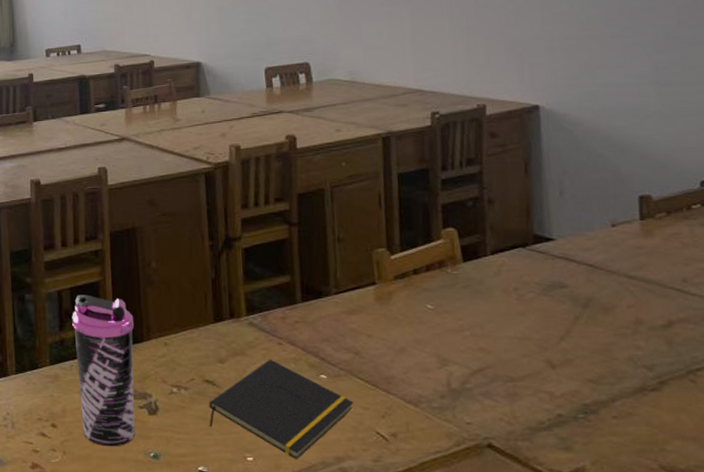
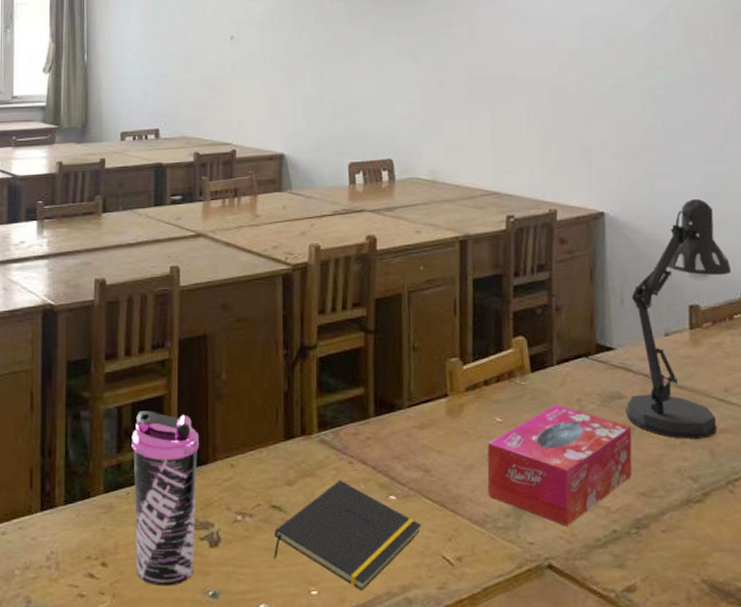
tissue box: none [419,293,578,409] -> present [487,404,632,526]
desk lamp: none [569,88,689,328] -> present [626,198,732,439]

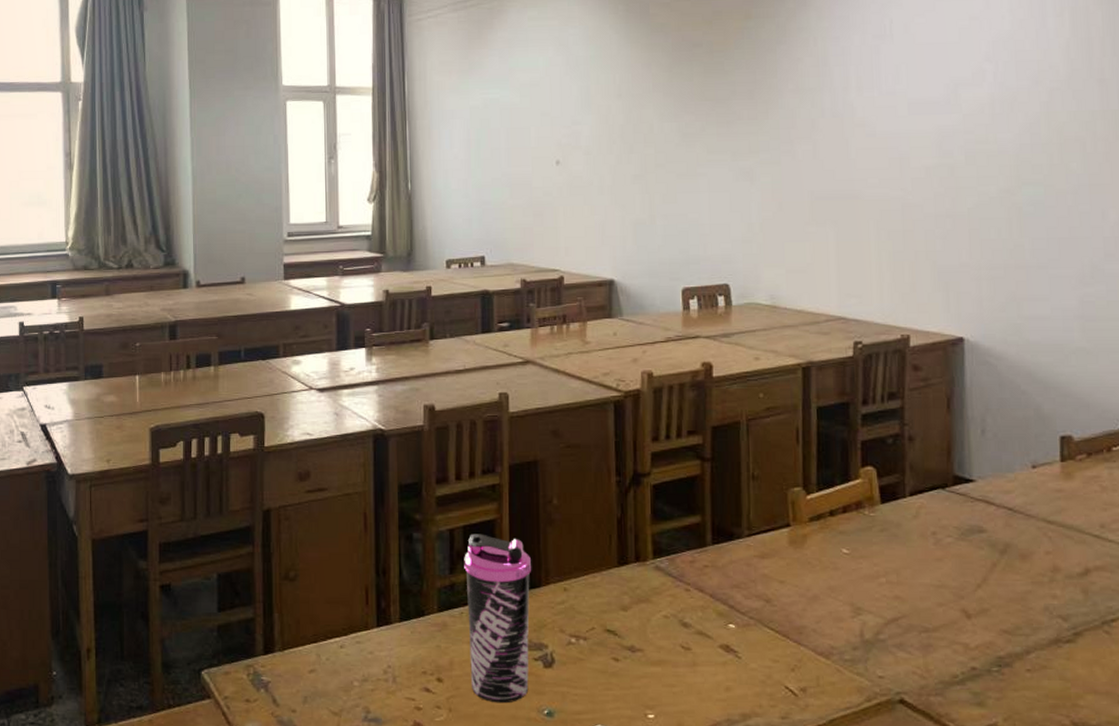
notepad: present [273,480,422,592] -> none [609,606,763,718]
tissue box: present [487,404,632,526] -> none [833,537,994,662]
desk lamp: present [626,198,732,439] -> none [987,322,1111,576]

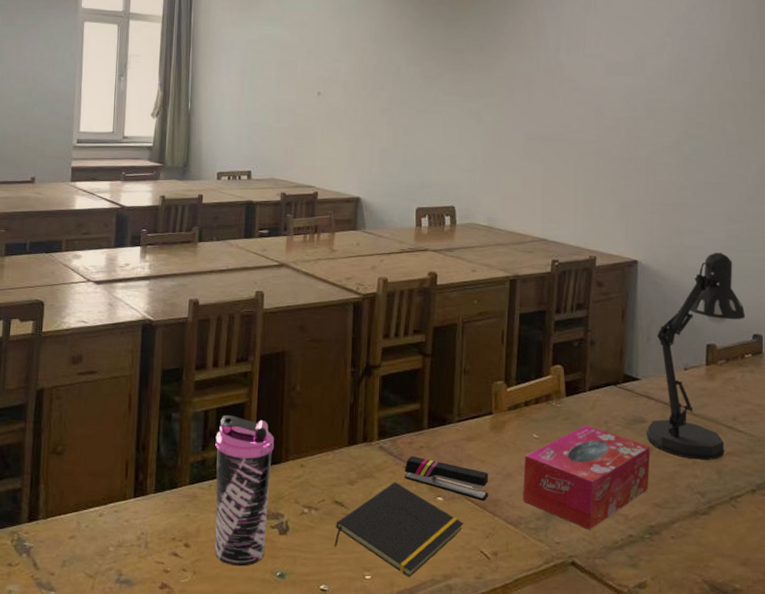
notepad: none [609,606,763,718] -> present [334,481,464,578]
stapler: none [687,576,791,628] -> present [404,455,489,501]
tissue box: none [833,537,994,662] -> present [523,425,651,530]
desk lamp: none [987,322,1111,576] -> present [646,252,746,460]

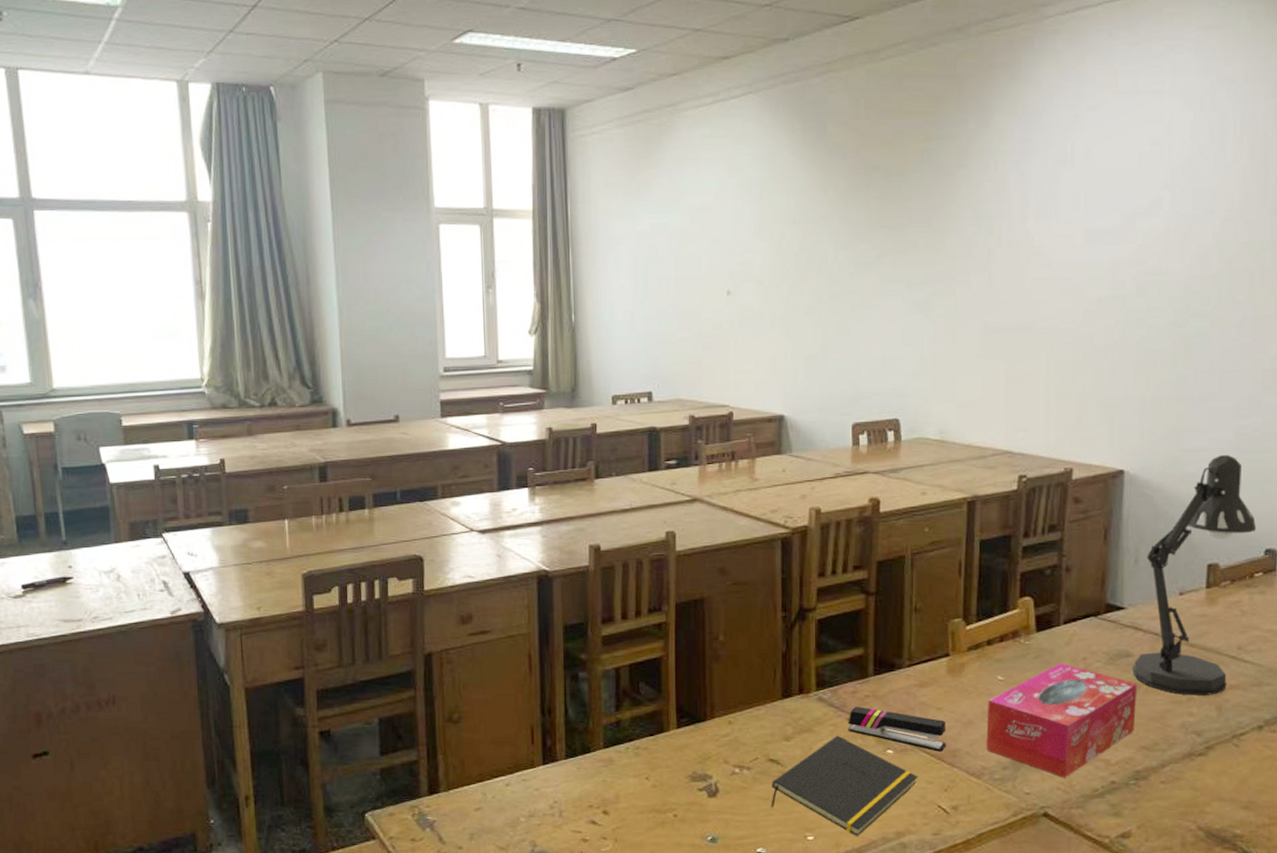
water bottle: present [214,415,275,567] -> none [630,671,698,832]

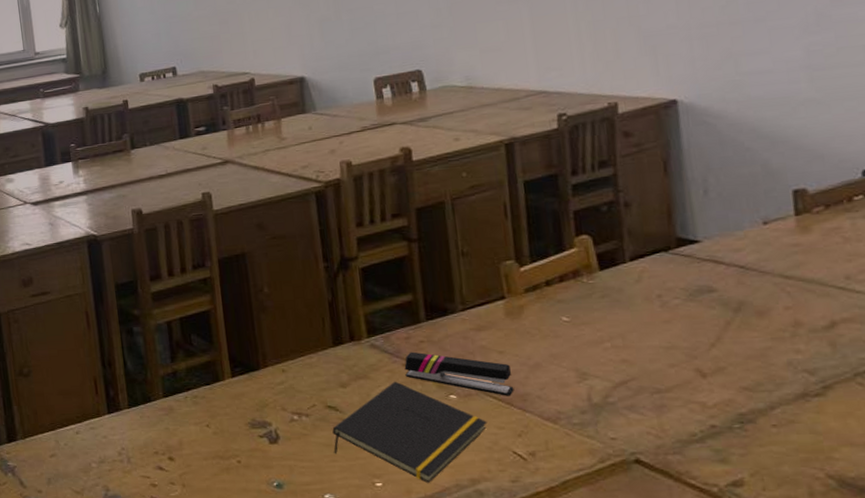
tissue box: present [986,663,1138,778] -> none [554,301,731,422]
desk lamp: present [1133,454,1257,696] -> none [717,73,848,331]

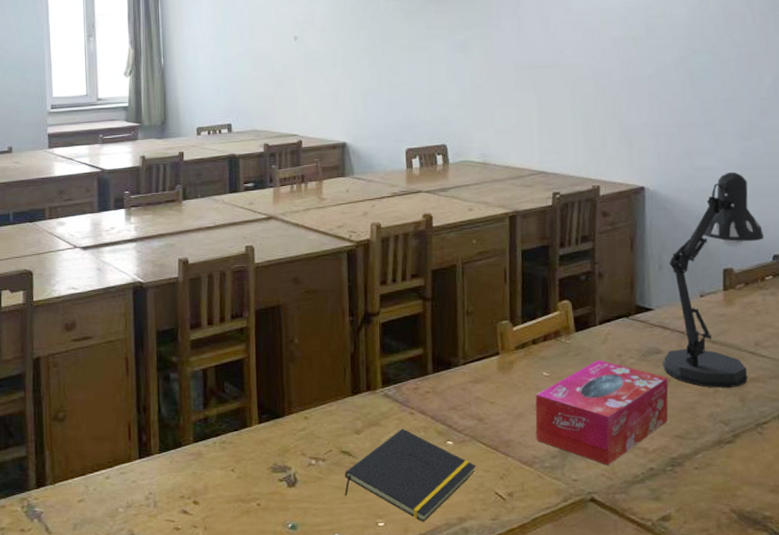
stapler: present [404,351,514,396] -> none [411,401,500,442]
tissue box: none [554,301,731,422] -> present [535,360,669,465]
desk lamp: none [717,73,848,331] -> present [663,171,764,388]

